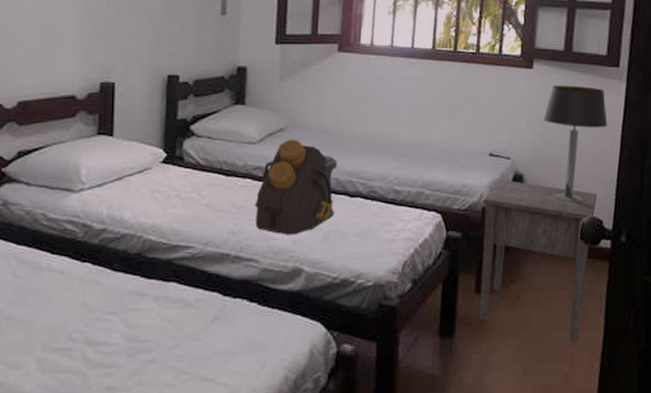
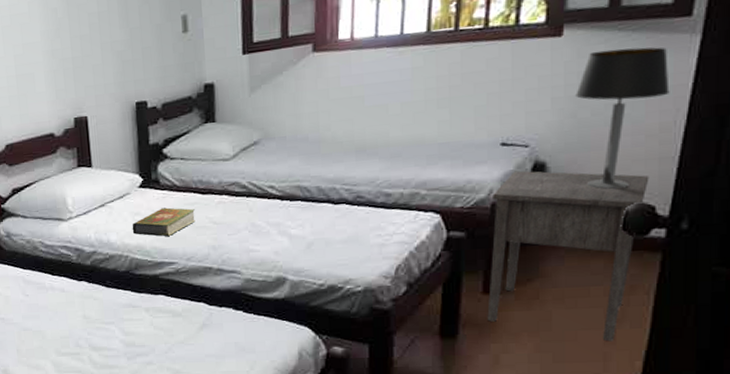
book: none [149,187,217,217] -> present [132,207,195,236]
backpack: present [255,139,337,235] -> none [233,151,318,247]

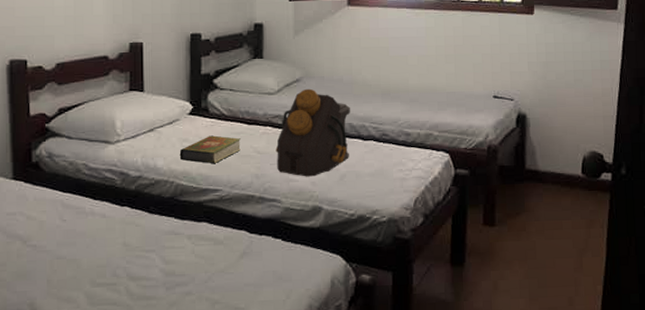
backpack: none [233,151,318,247] -> present [275,88,350,177]
nightstand: present [487,170,649,342] -> none [487,119,598,269]
table lamp: present [576,47,670,189] -> none [545,28,607,139]

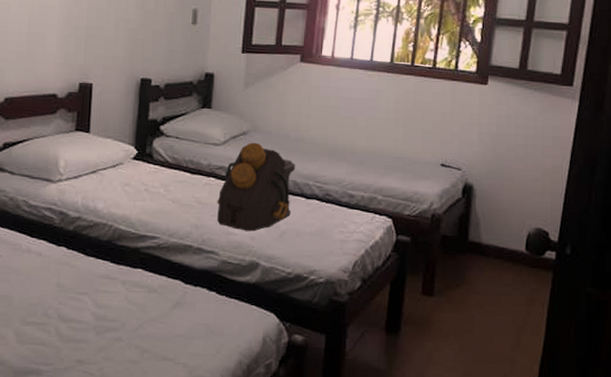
book: present [179,135,241,163] -> none [120,182,183,210]

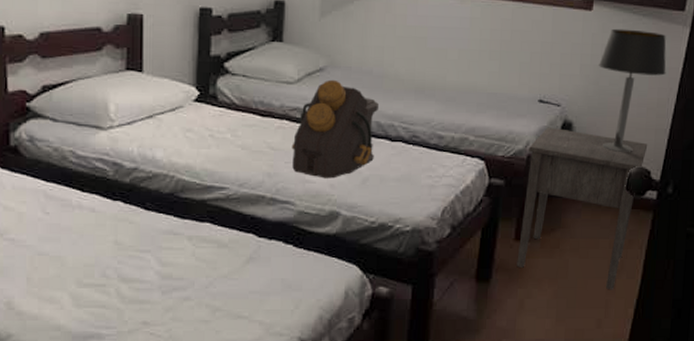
nightstand: none [424,189,545,347] -> present [517,127,648,290]
table lamp: none [495,101,559,214] -> present [599,28,667,152]

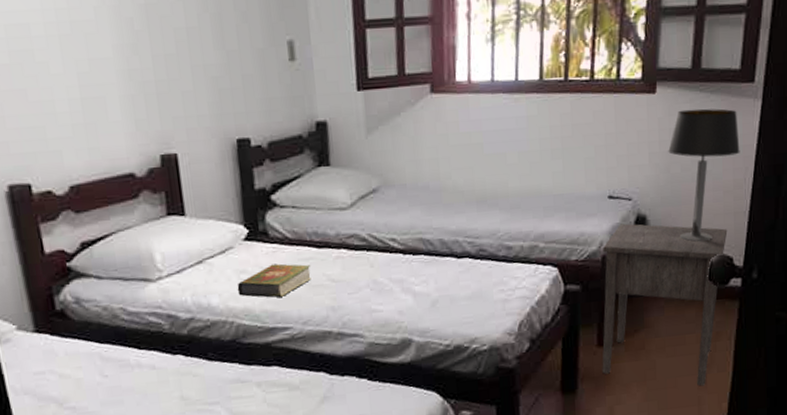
book: none [182,126,252,158] -> present [237,263,311,298]
backpack: present [291,79,379,179] -> none [353,200,441,306]

